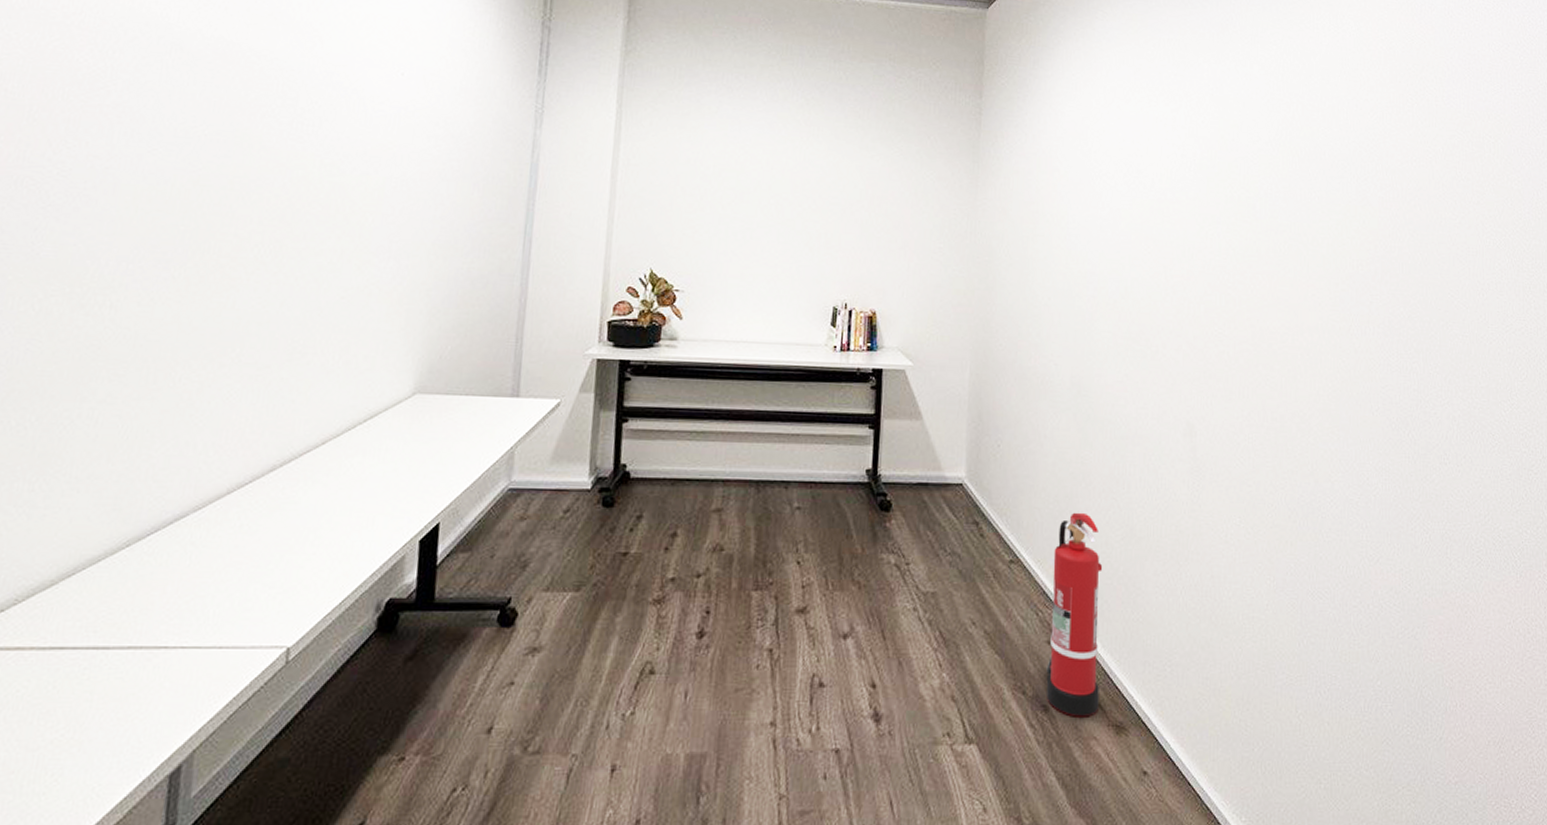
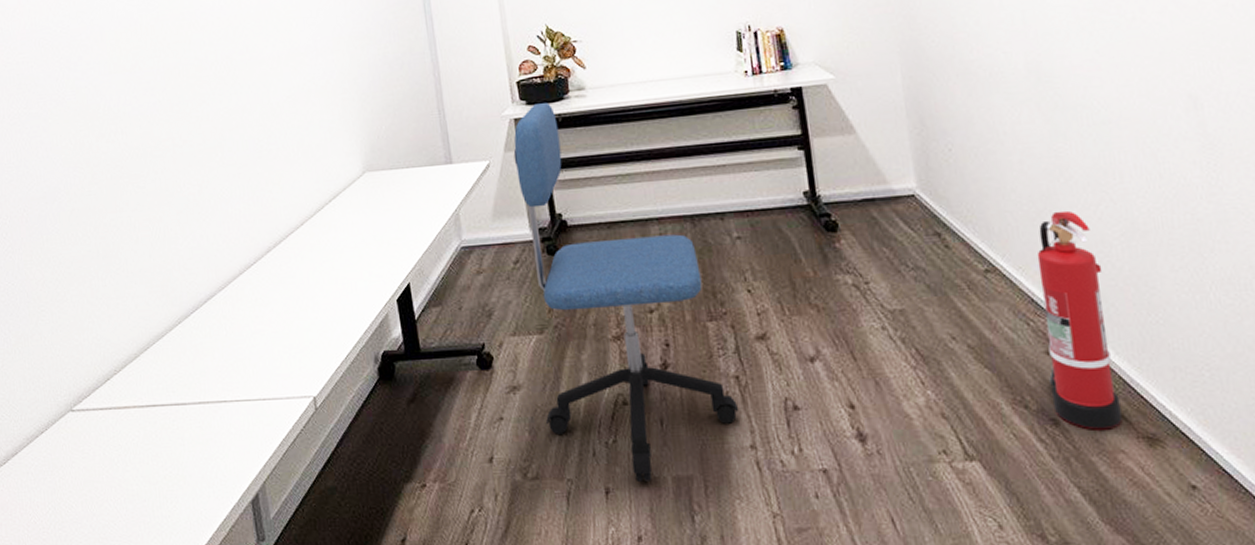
office chair: none [562,347,766,758] -> present [513,103,738,482]

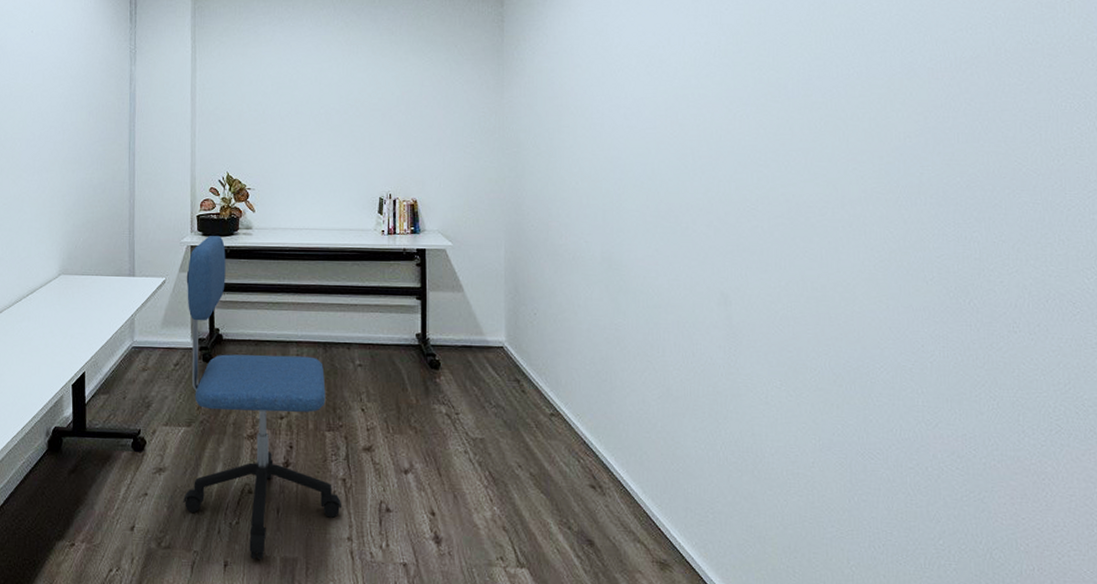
fire extinguisher: present [1037,210,1122,430] -> none [590,373,642,553]

